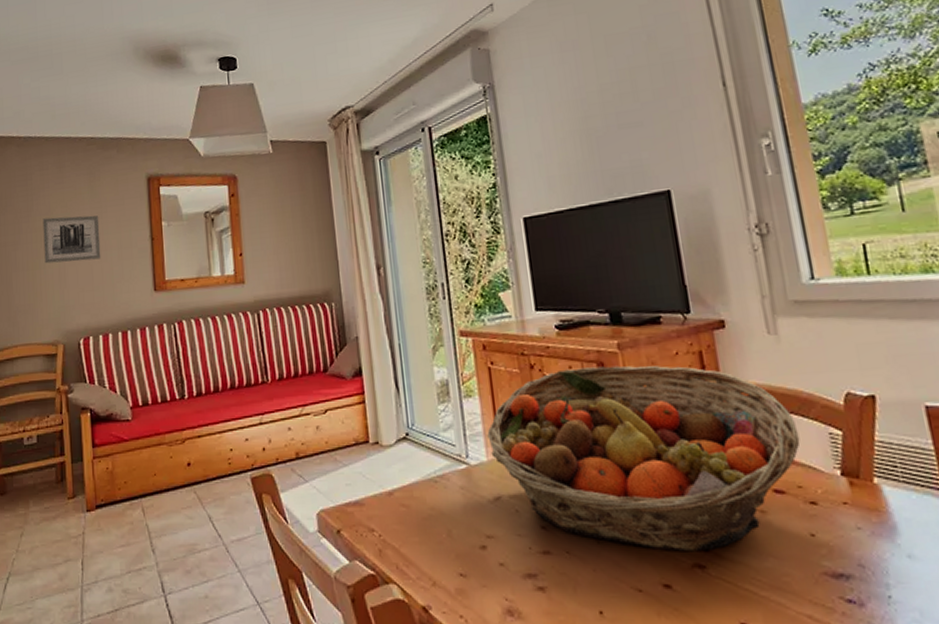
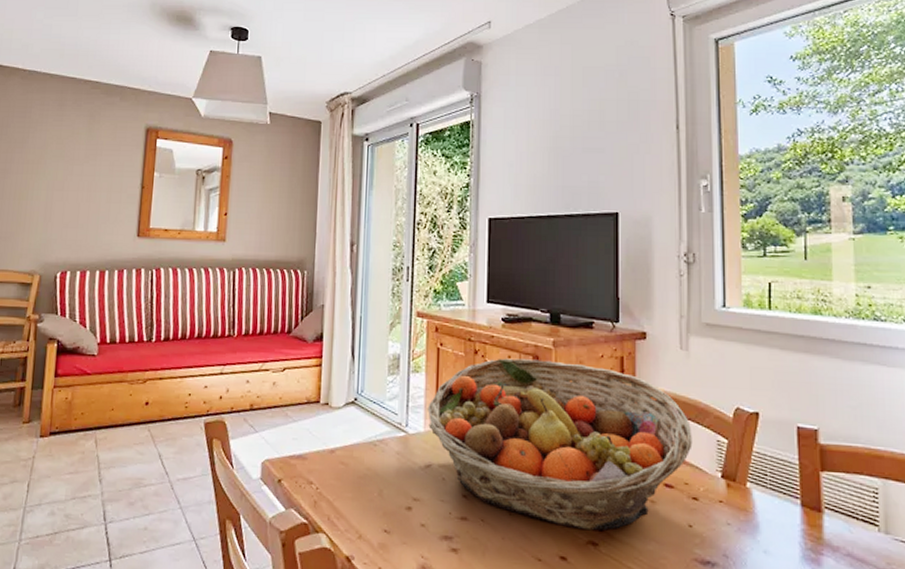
wall art: present [43,215,101,264] -> none [32,152,93,199]

